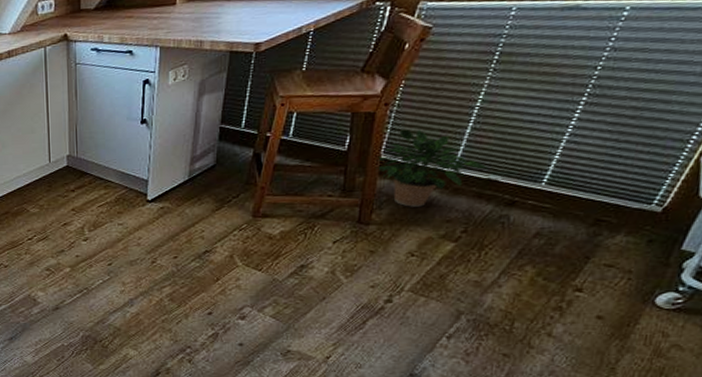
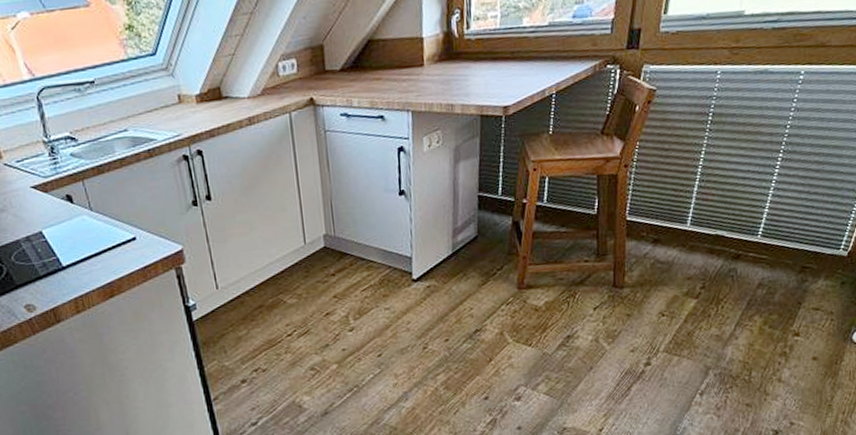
potted plant: present [376,129,488,207] -> none [623,189,715,267]

